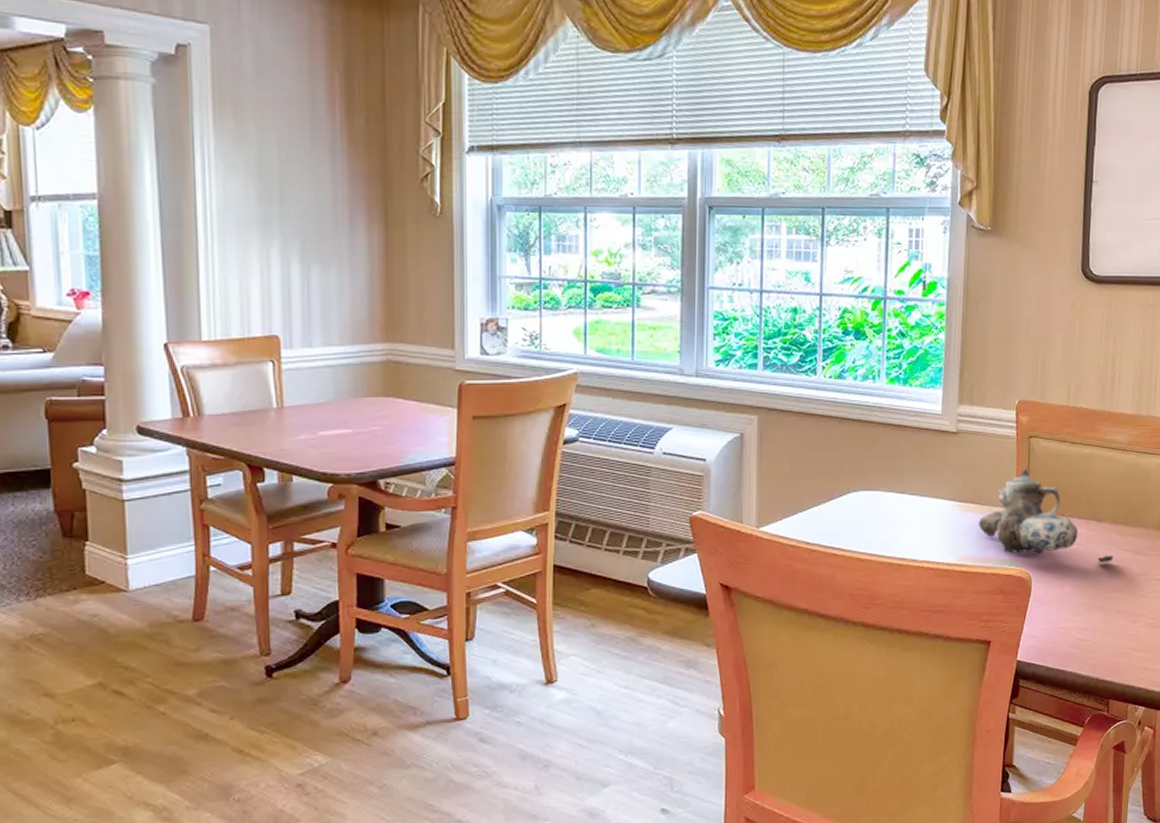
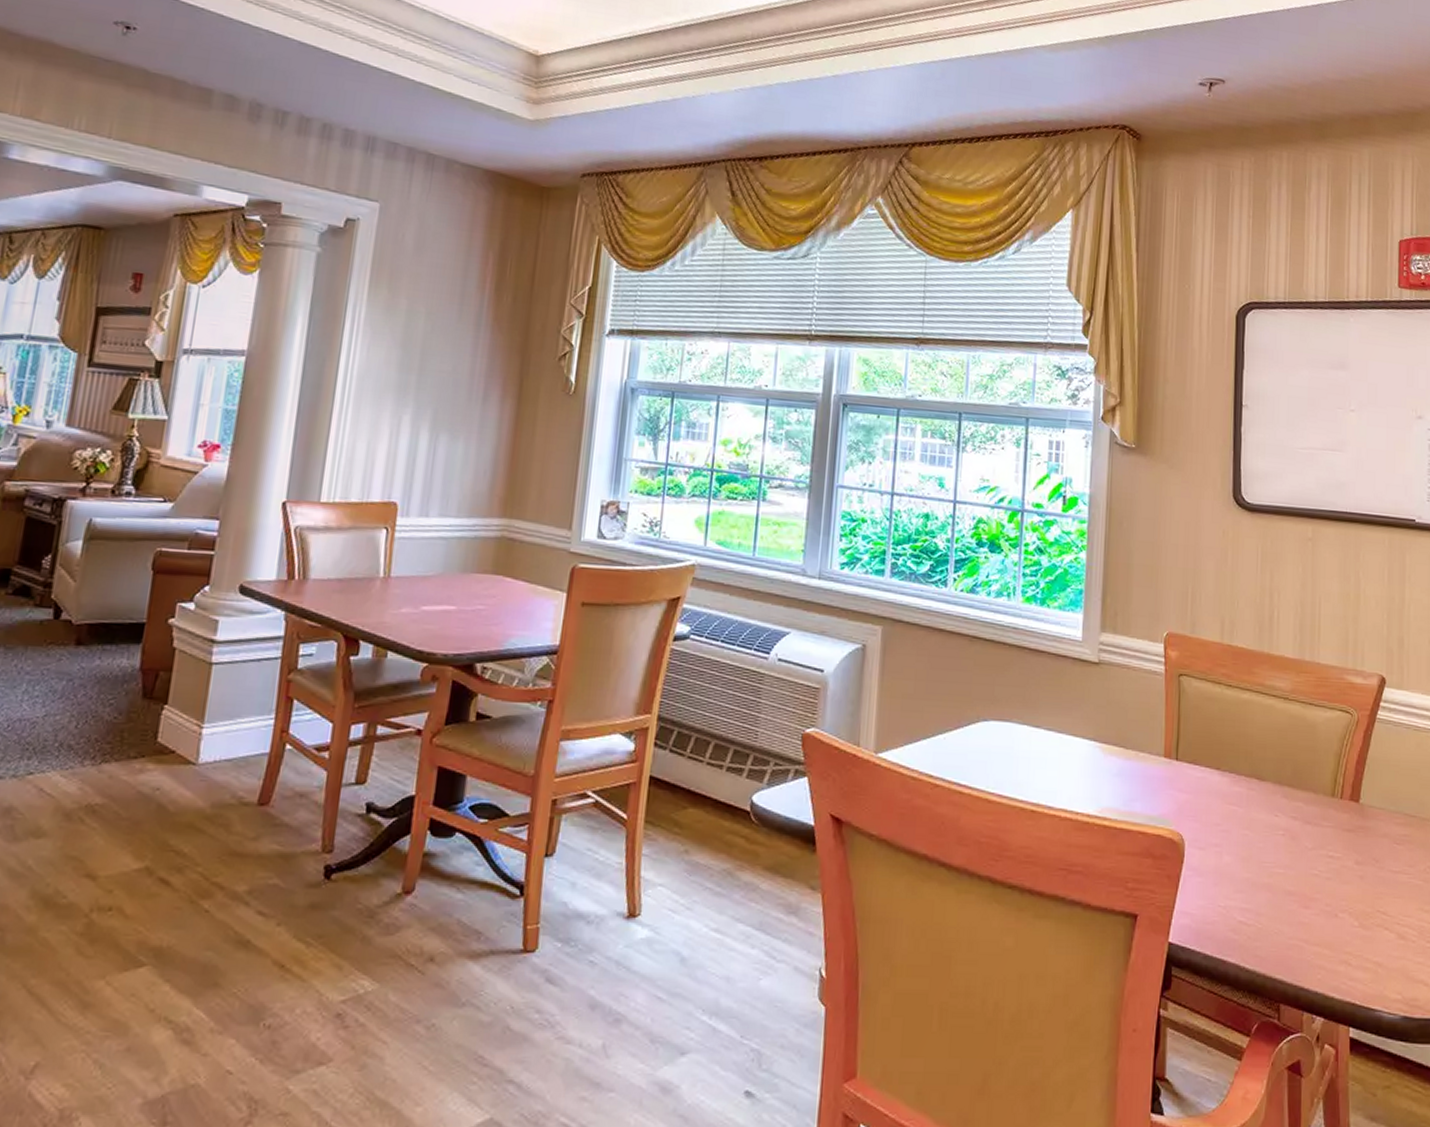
teapot: present [978,468,1113,563] -> none [1122,710,1279,830]

